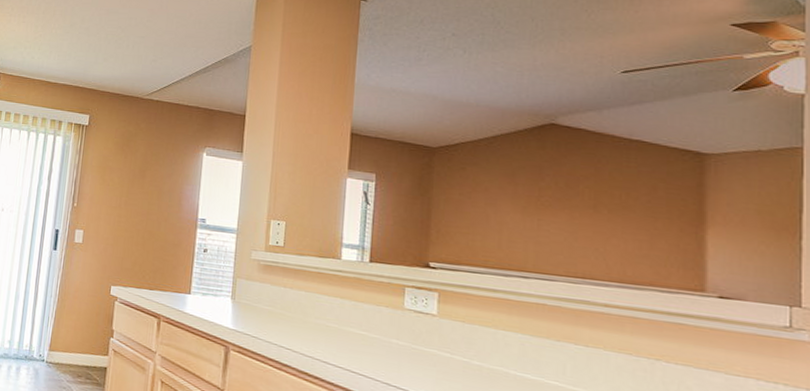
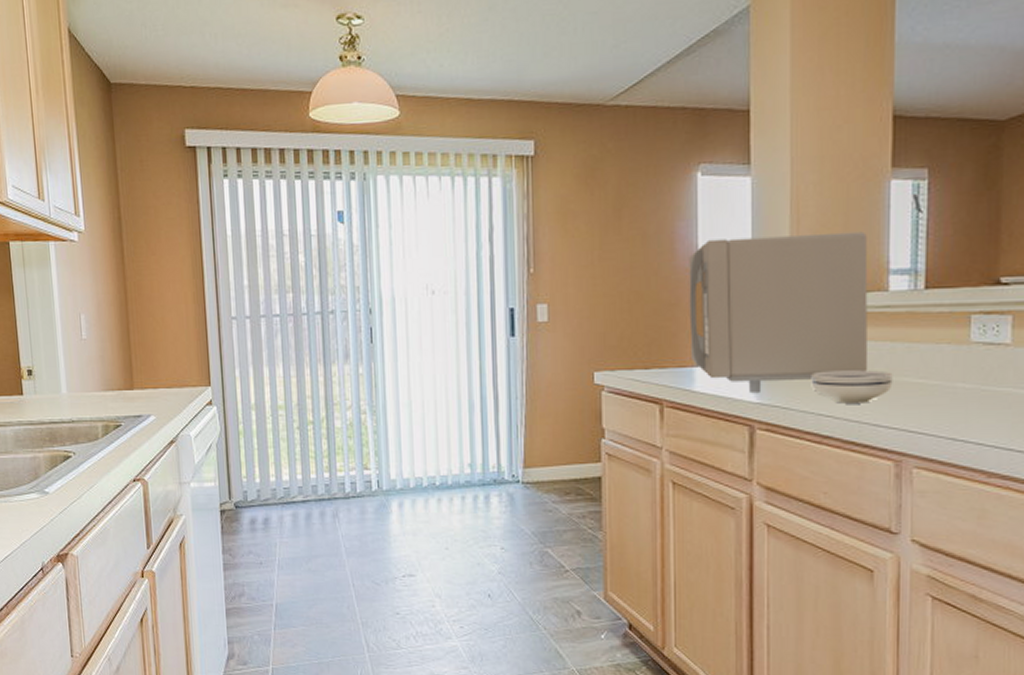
microwave: none [185,201,327,323] -> present [689,231,869,394]
bowl: none [276,312,341,344] -> present [811,370,893,404]

